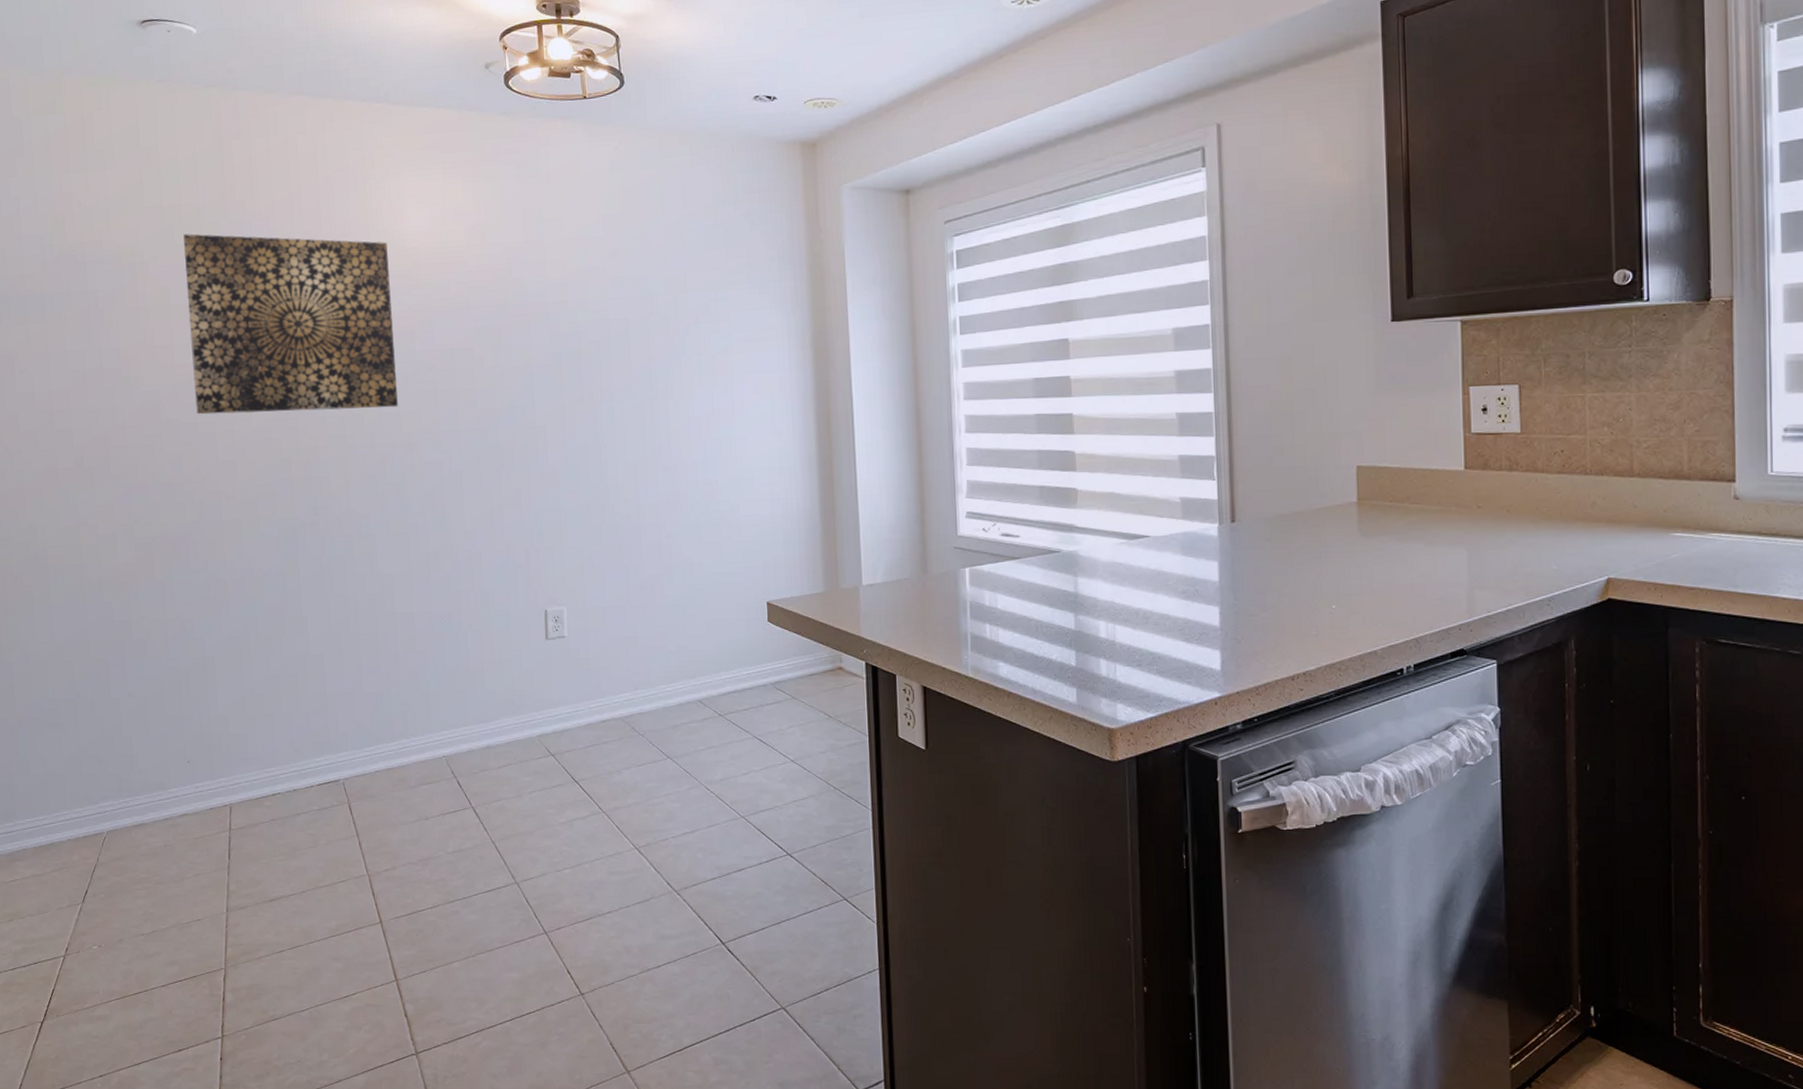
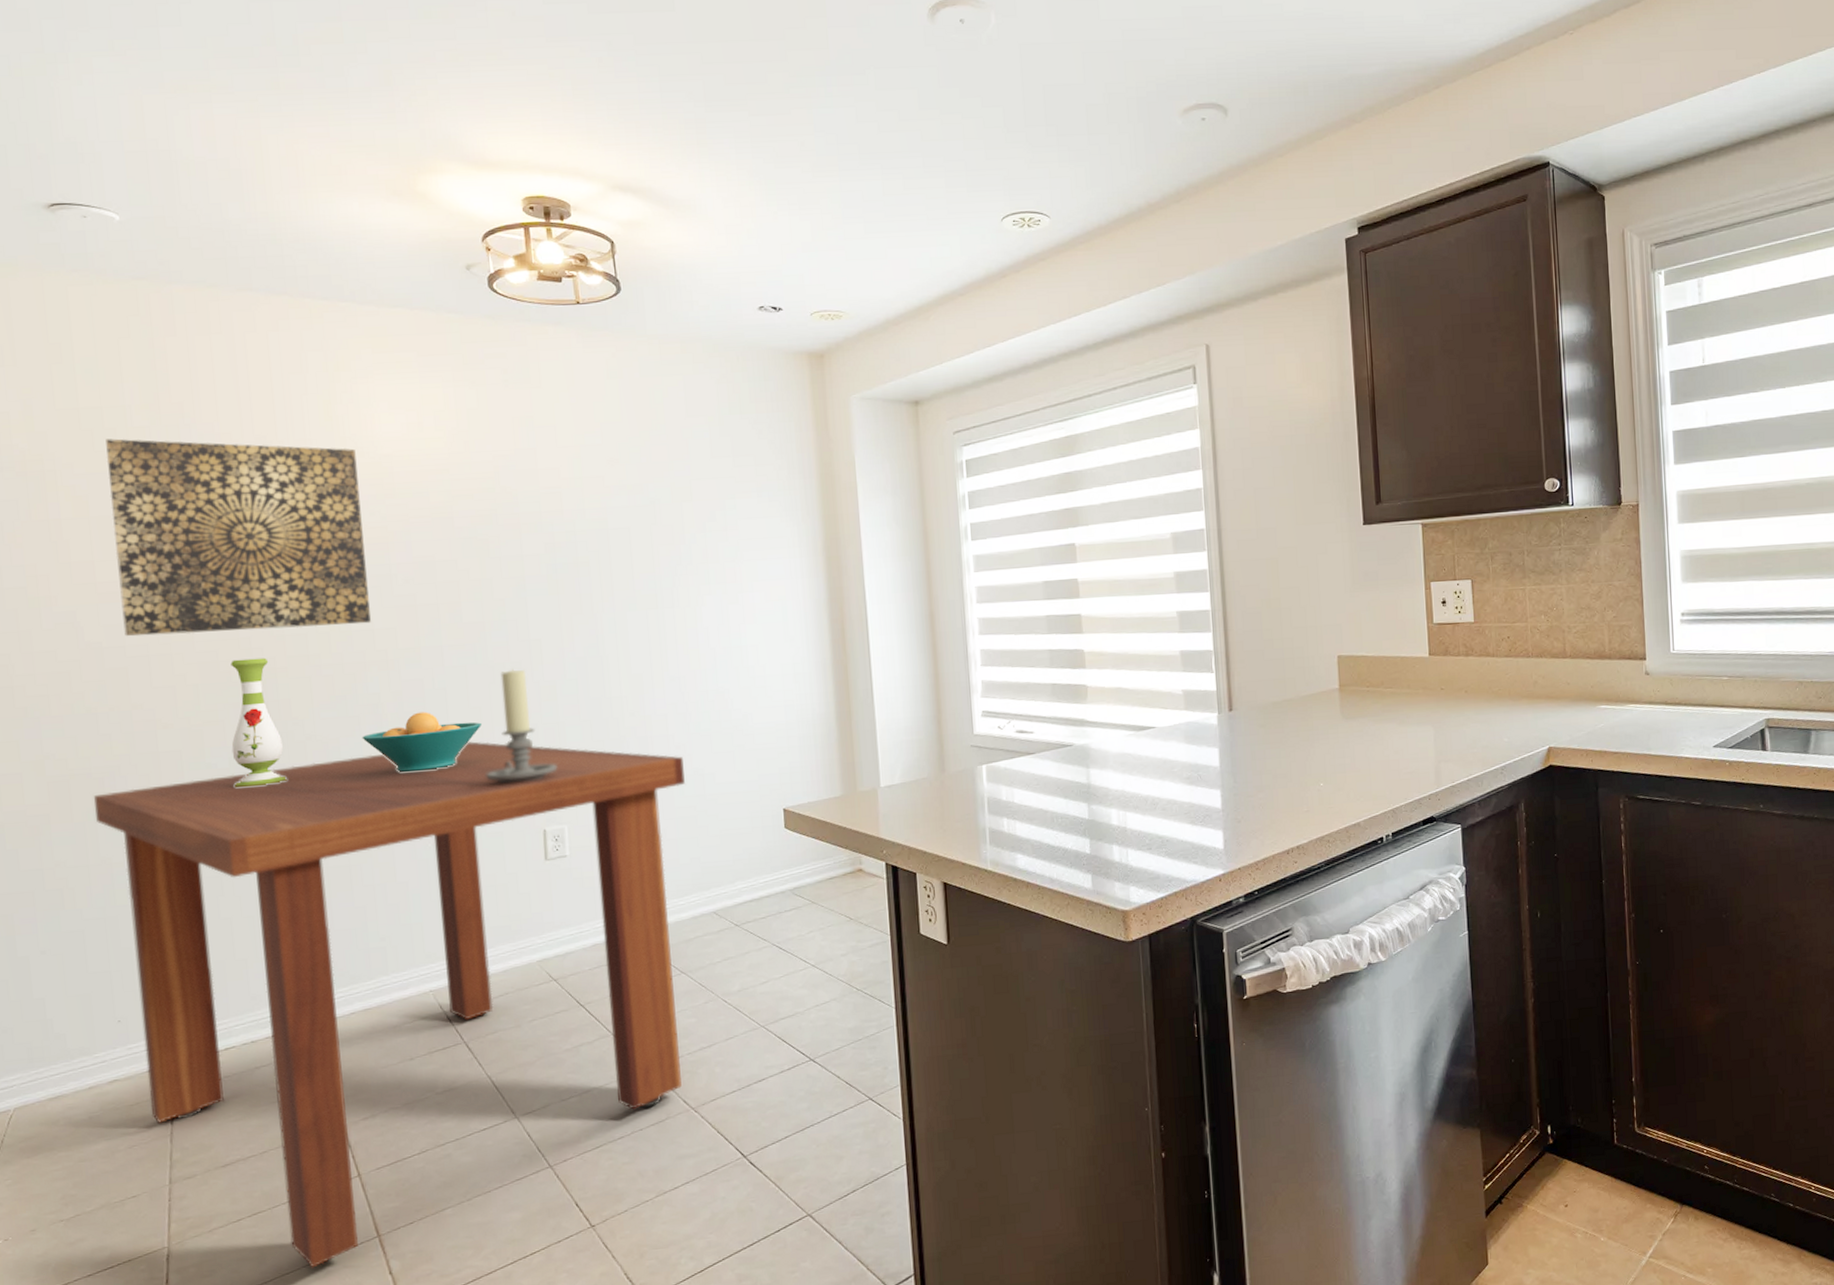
dining table: none [170,522,674,1003] -> present [93,741,685,1268]
vase: none [281,437,326,557] -> present [230,657,287,788]
fruit bowl: none [389,492,492,549] -> present [362,712,481,773]
candle holder: none [495,453,559,564] -> present [486,668,558,784]

